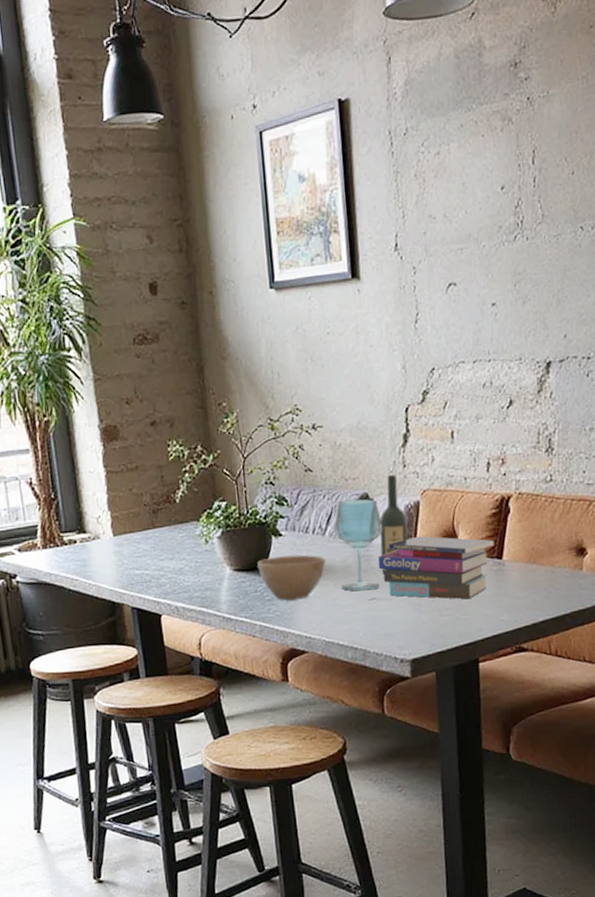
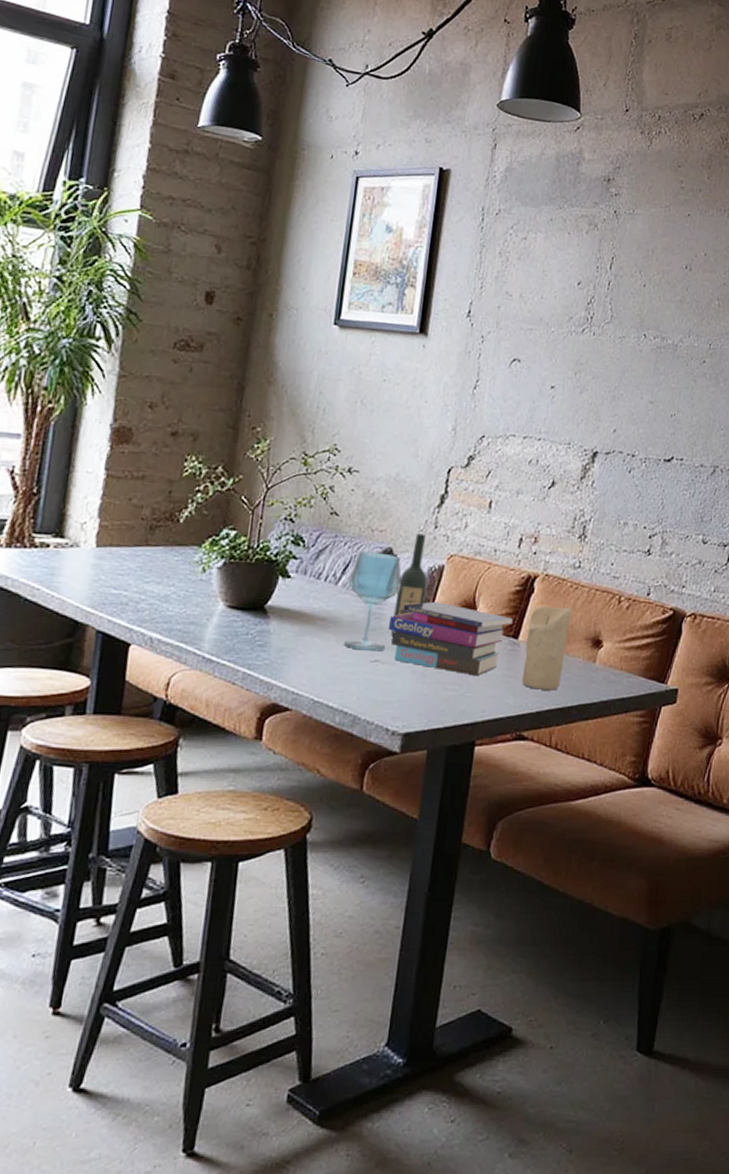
bowl: present [257,554,326,600] -> none [255,599,333,650]
candle: none [510,521,552,604] -> present [521,605,572,691]

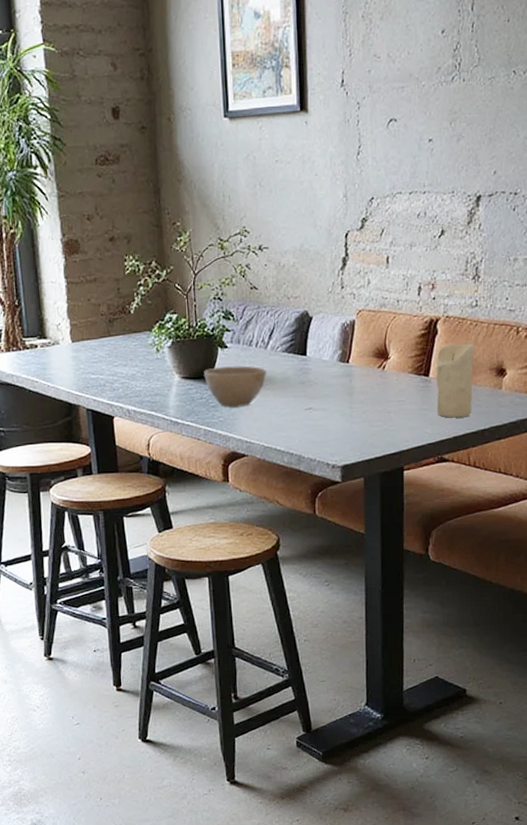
bowl: none [255,599,333,650] -> present [204,366,267,408]
wine glass: present [343,551,402,651] -> none [275,316,321,401]
books: present [388,601,513,676] -> none [315,352,422,412]
wine bottle: present [390,533,427,637] -> none [317,295,343,387]

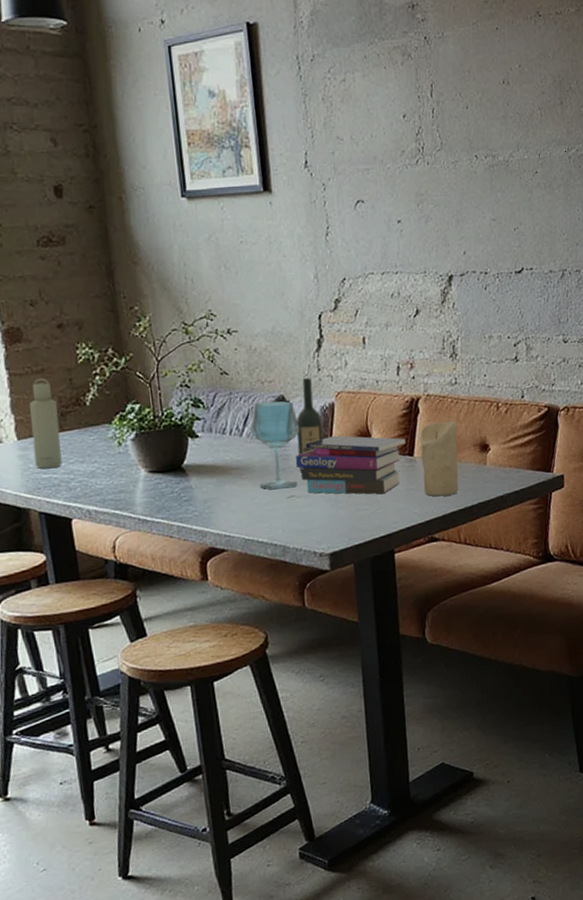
bottle: none [83,286,108,370] -> present [29,378,62,469]
bowl: present [204,366,267,408] -> none [174,455,244,500]
wine glass: none [275,316,321,401] -> present [250,401,300,490]
books: none [315,352,422,412] -> present [295,435,406,494]
wine bottle: none [317,295,343,387] -> present [296,378,323,473]

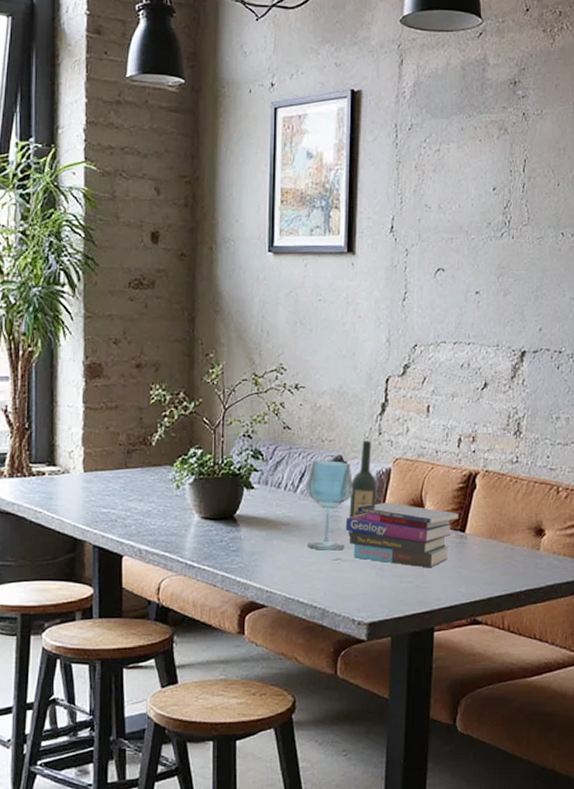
bottle: present [29,378,62,469] -> none [97,414,125,504]
candle: present [420,420,459,497] -> none [471,500,514,578]

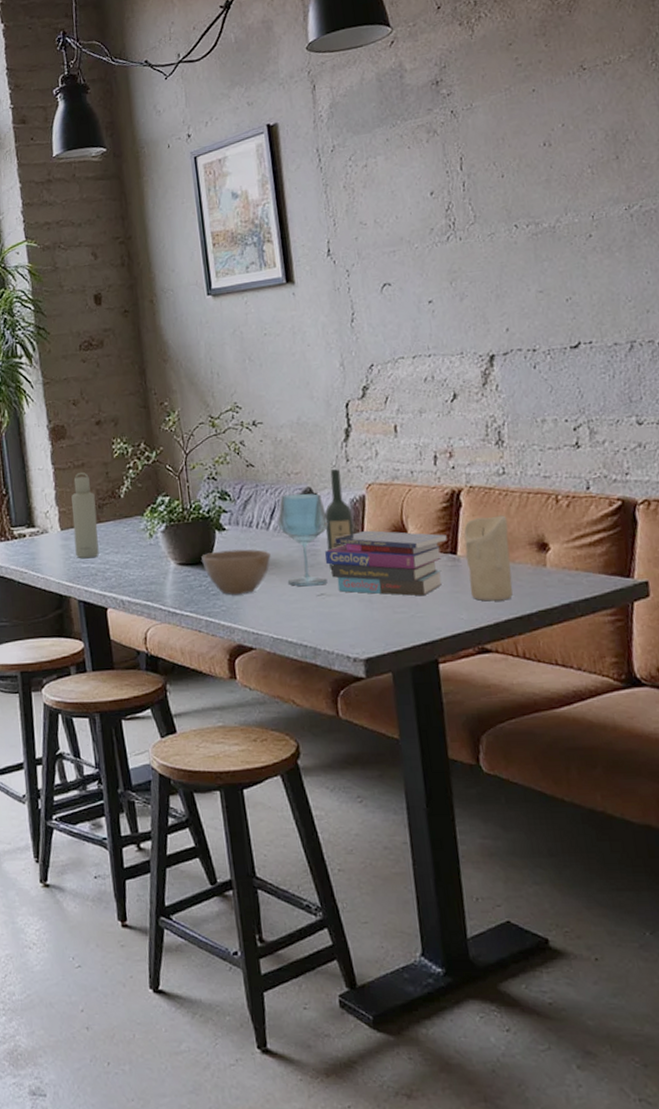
bottle: none [97,414,125,504] -> present [71,472,99,559]
bowl: none [226,508,294,553] -> present [202,549,271,595]
candle: none [471,500,514,578] -> present [463,515,513,601]

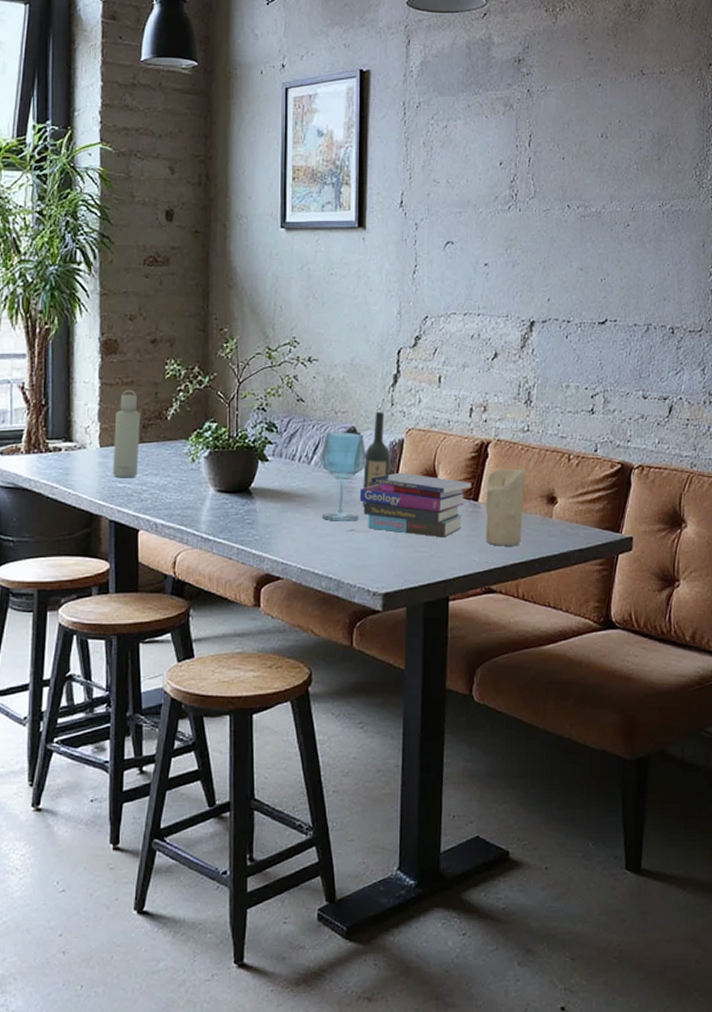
bowl: present [202,549,271,595] -> none [241,481,309,525]

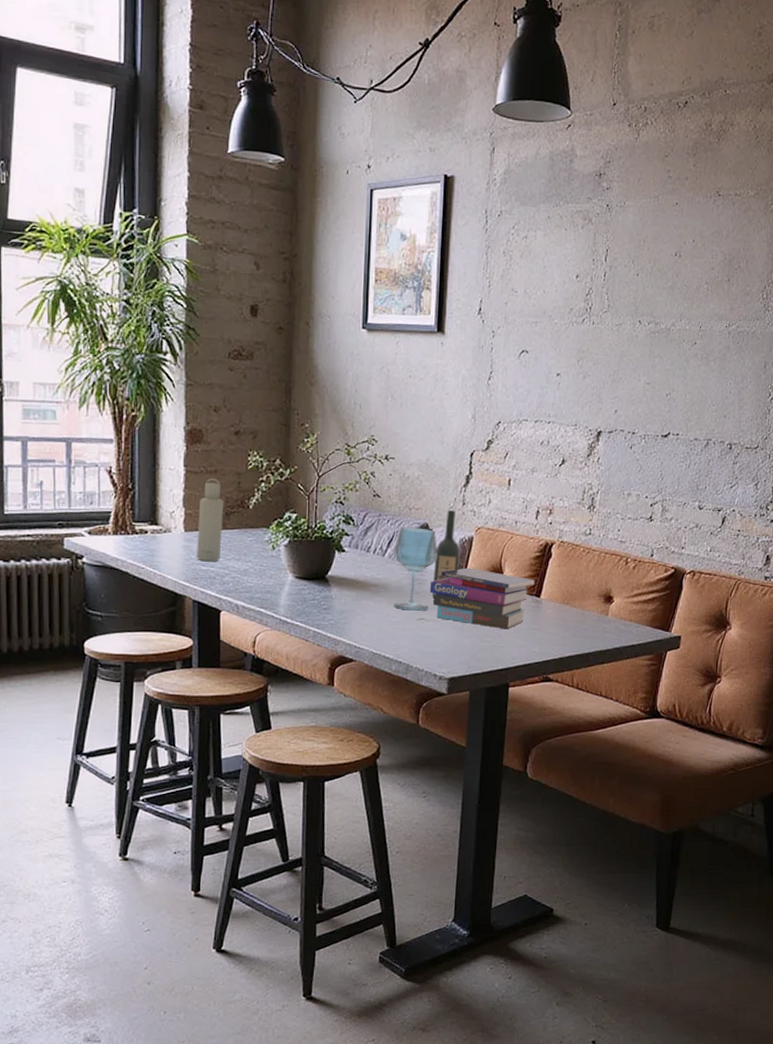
candle: present [485,468,526,546] -> none [545,568,586,640]

